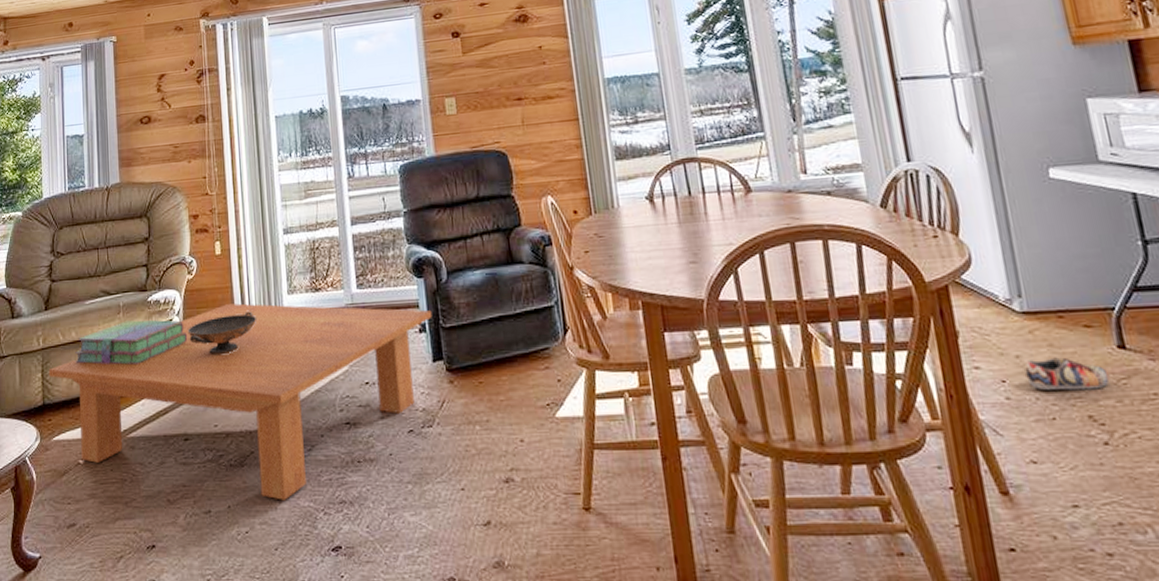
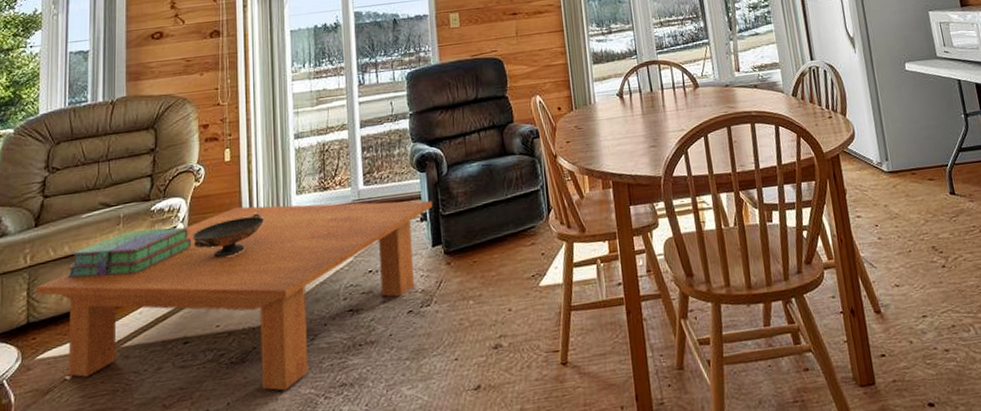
shoe: present [1024,357,1110,391] -> none [890,204,945,230]

